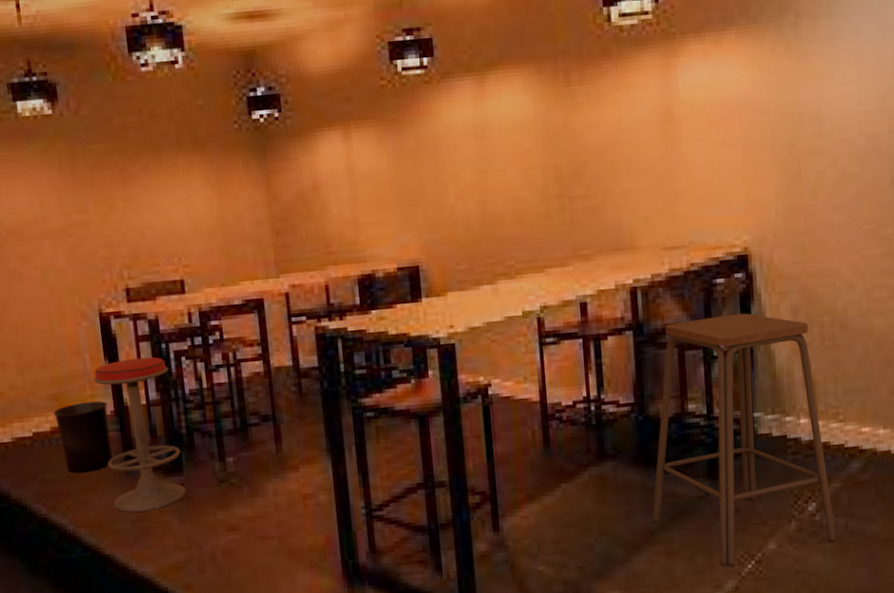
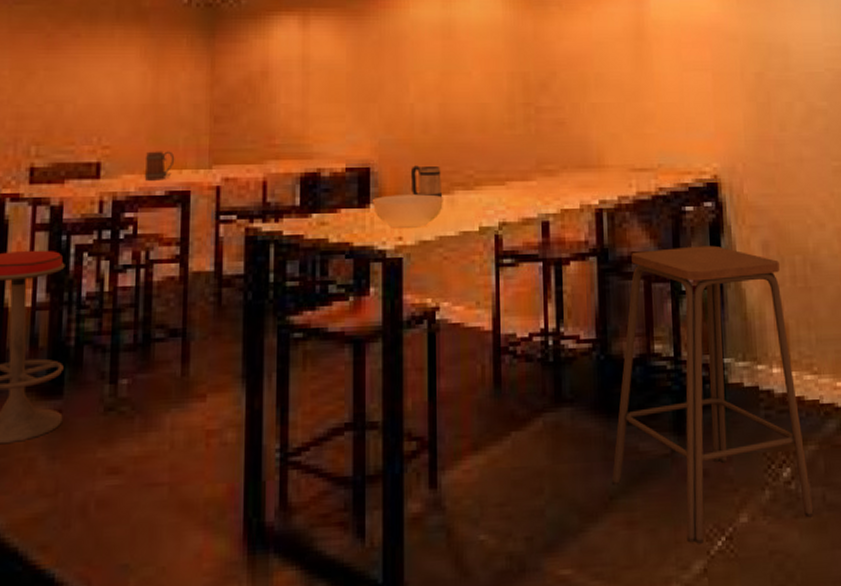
beer mug: none [221,264,247,292] -> present [144,151,175,181]
bowl: none [423,285,489,319] -> present [371,194,444,230]
beer mug: none [456,260,487,288] -> present [410,165,443,198]

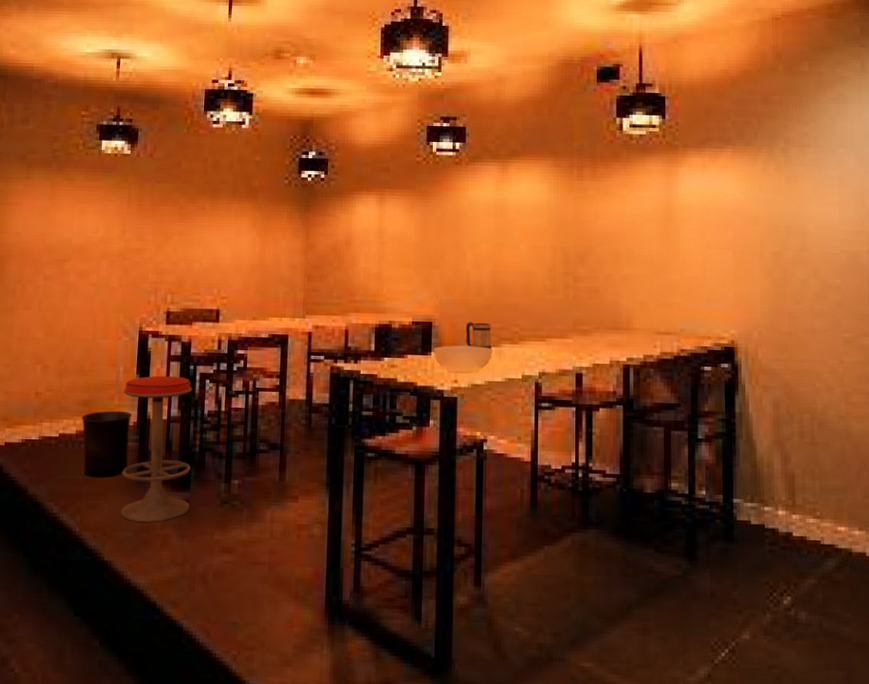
beer mug: present [144,151,175,181] -> none [252,302,277,326]
bar stool: present [612,245,814,544] -> none [630,401,811,653]

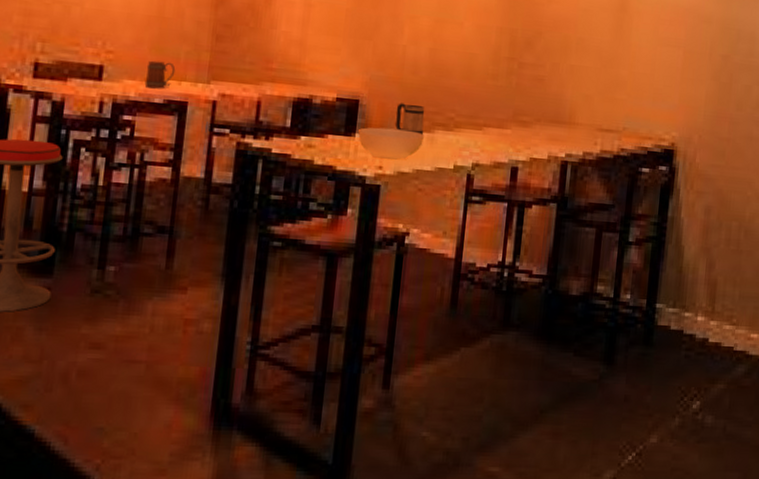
beer mug: none [252,302,277,326] -> present [144,60,176,89]

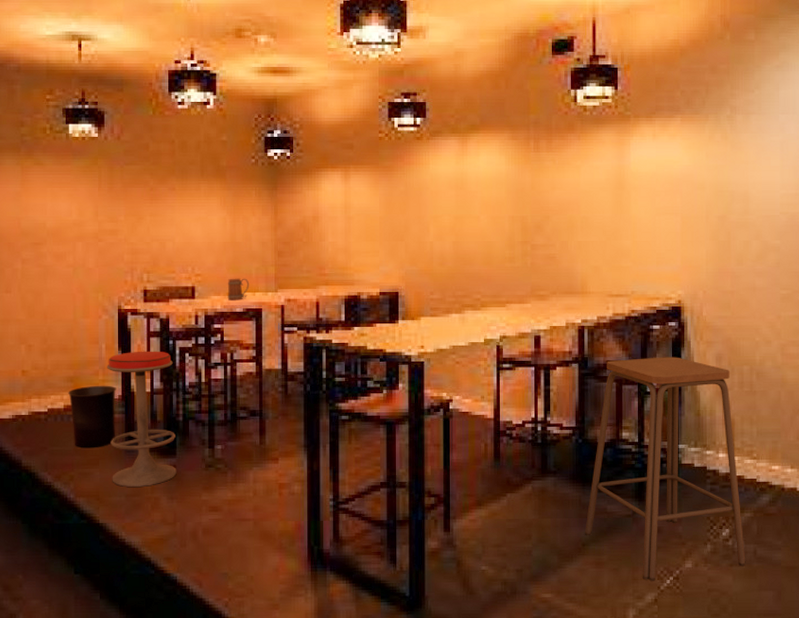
bowl: present [357,127,425,161] -> none [400,313,457,340]
beer mug: present [395,103,425,135] -> none [430,291,456,316]
bar stool: none [544,203,718,457] -> present [585,357,746,581]

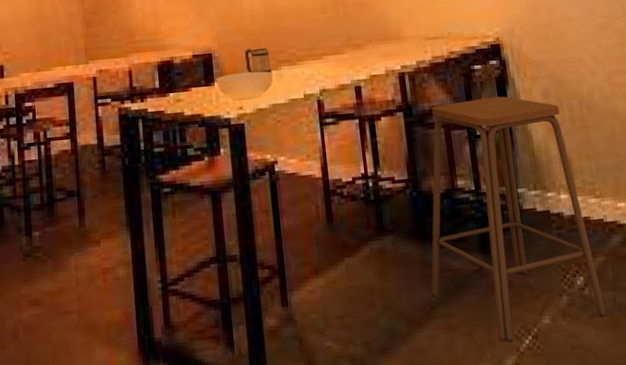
beer mug: present [227,278,250,301] -> none [37,52,60,77]
bowl: none [400,313,457,340] -> present [215,71,274,101]
beer mug: none [430,291,456,316] -> present [244,48,272,74]

